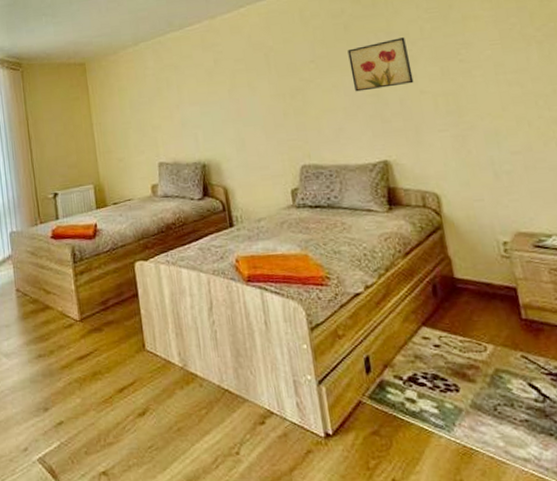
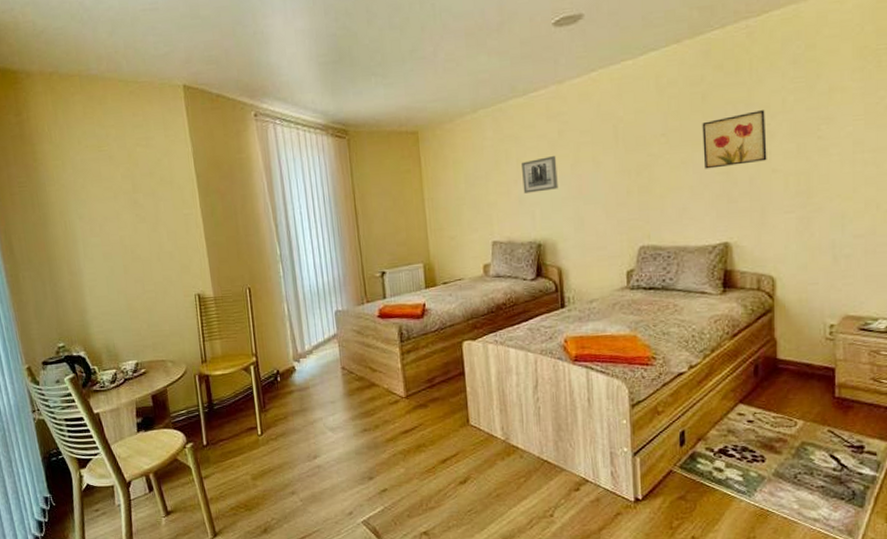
wall art: none [182,82,218,117] -> present [522,156,558,194]

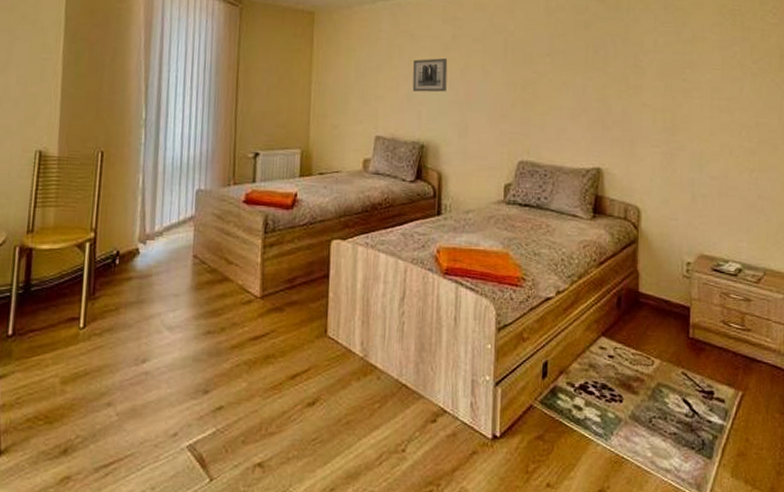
wall art: present [702,110,767,169] -> none [583,46,639,95]

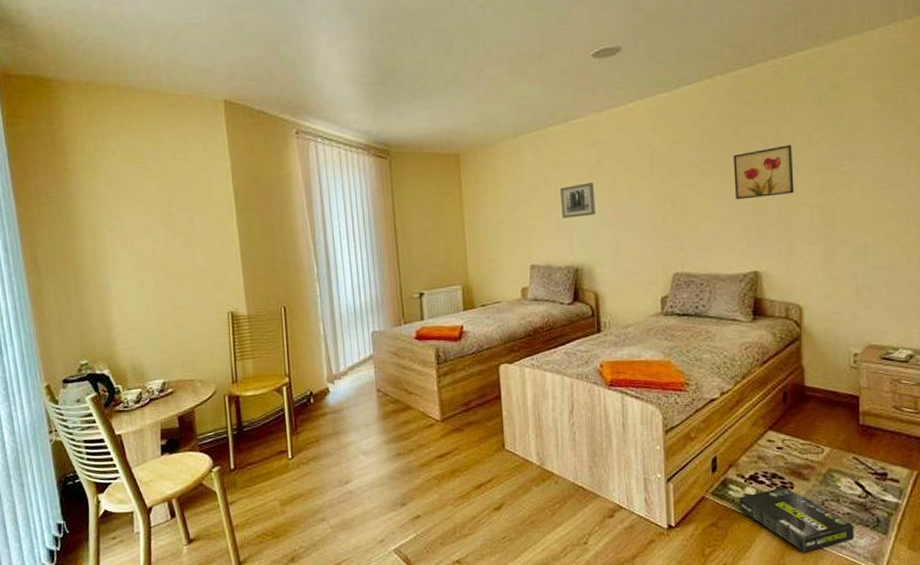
box: none [567,399,680,475] -> present [738,487,854,552]
wall art: none [583,46,639,95] -> present [733,145,794,200]

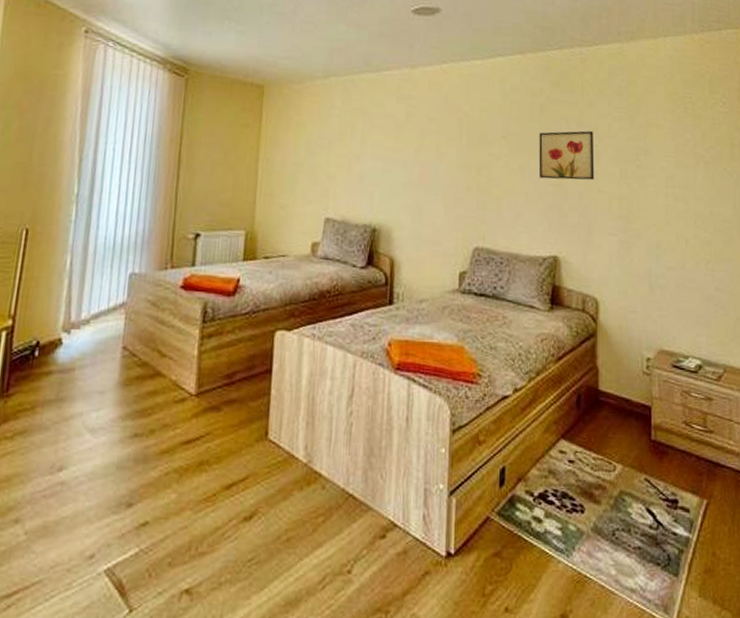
wall art: present [560,183,596,218] -> none [364,137,402,173]
box: present [738,487,854,552] -> none [526,510,645,596]

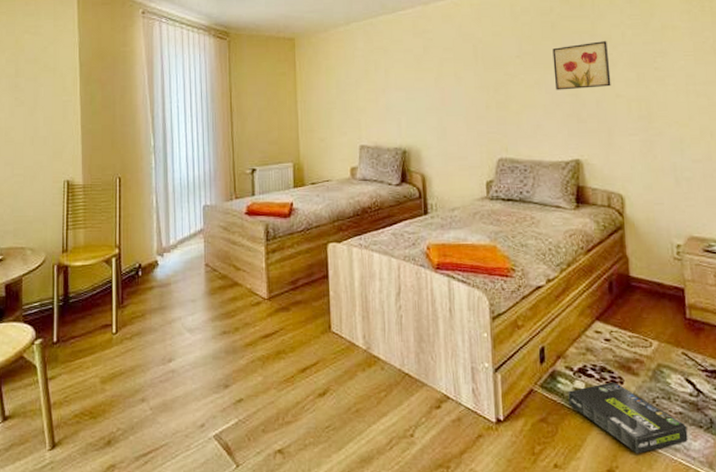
box: none [526,510,645,596] -> present [568,382,688,454]

